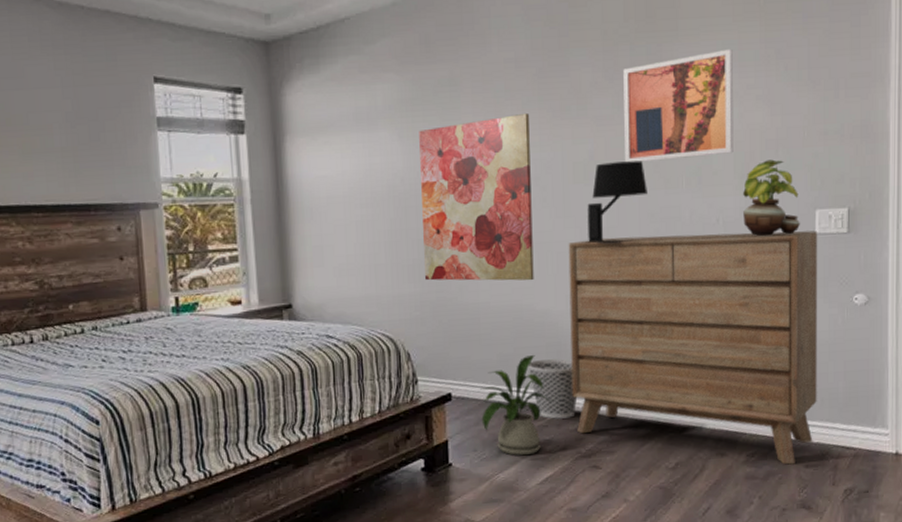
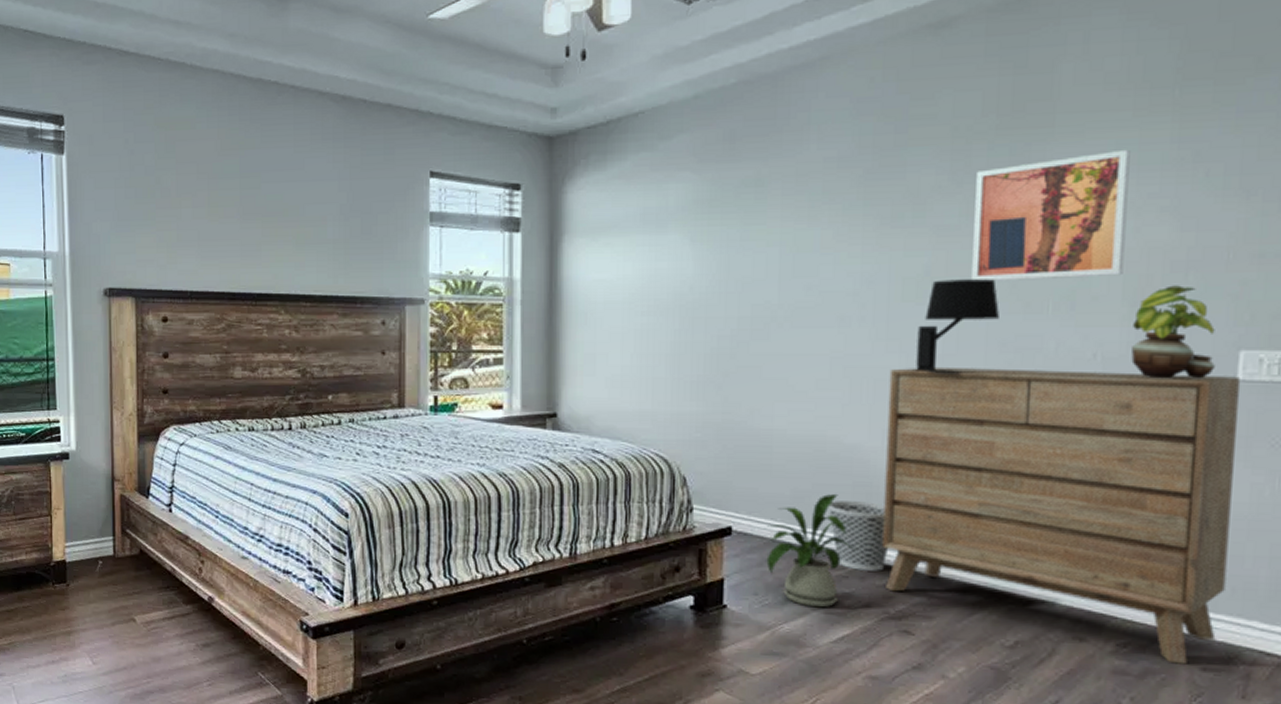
wall art: present [419,112,534,281] -> none [709,219,850,410]

